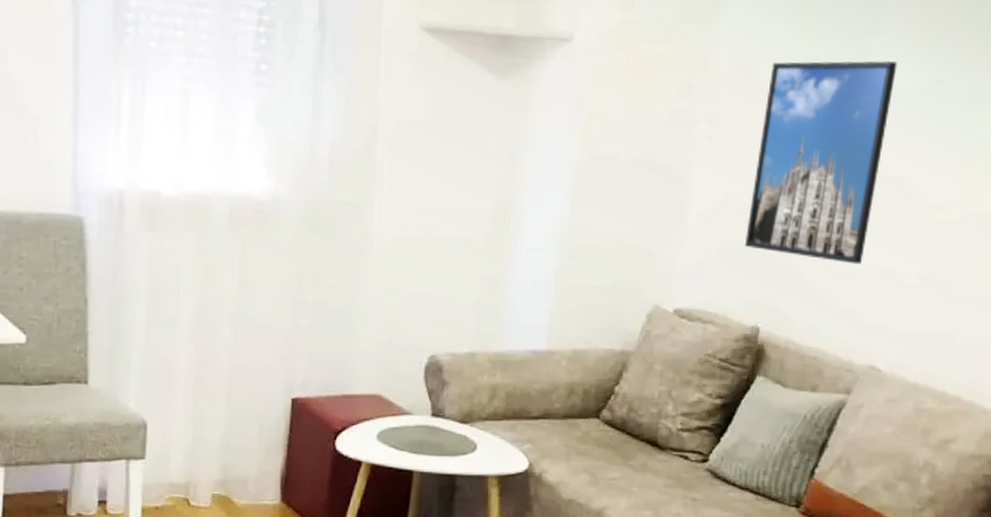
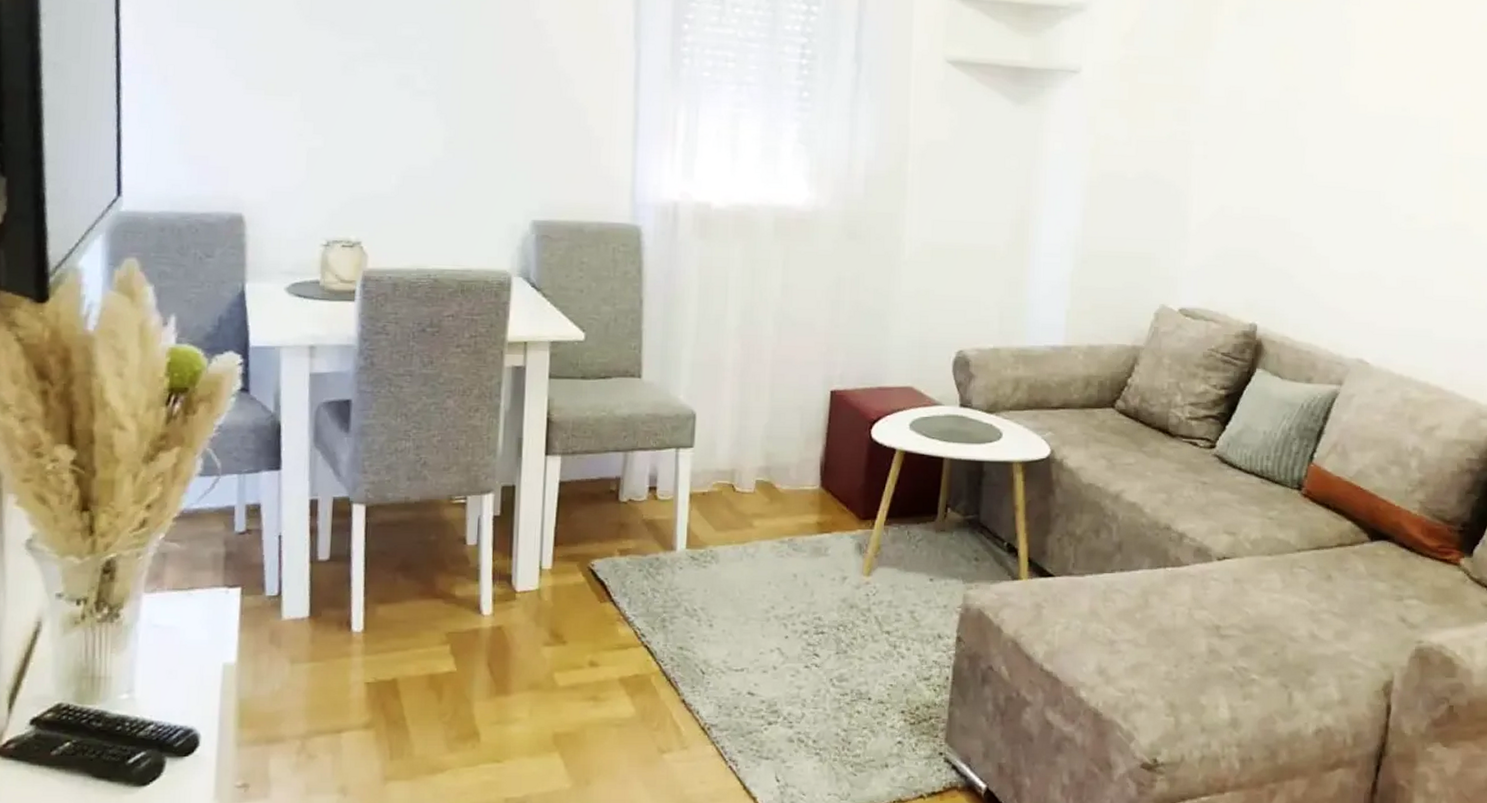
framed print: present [744,60,897,265] -> none [1240,90,1367,268]

